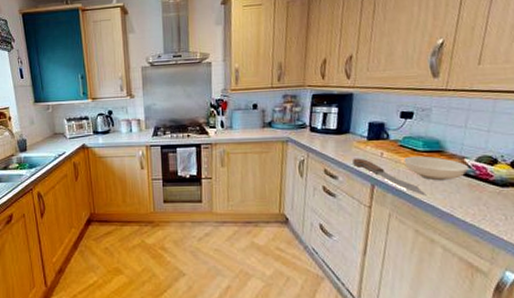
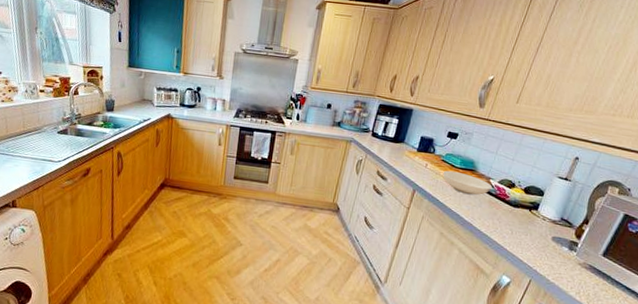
knife: present [353,158,427,196] -> none [402,165,455,206]

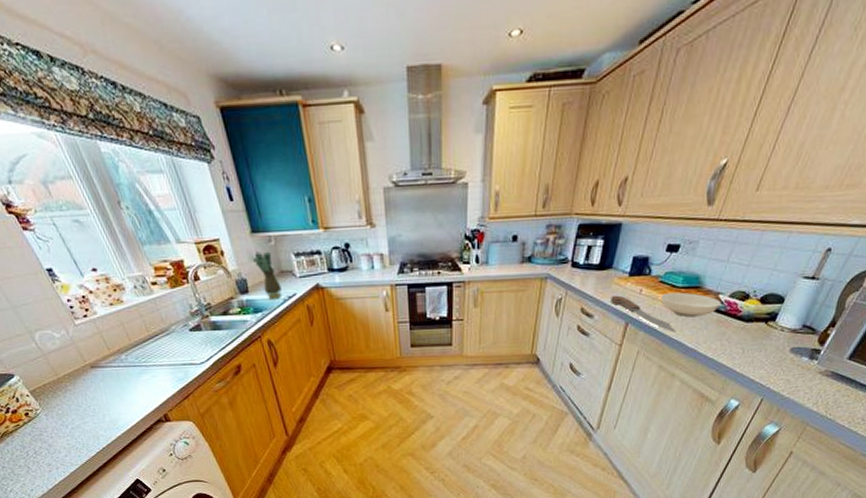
vase: none [124,81,141,120] -> present [253,251,282,299]
knife: none [402,165,455,206] -> present [611,295,677,333]

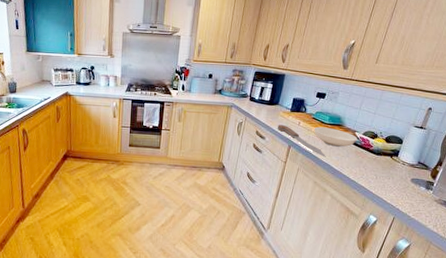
vase: present [253,251,282,299] -> none [24,65,41,99]

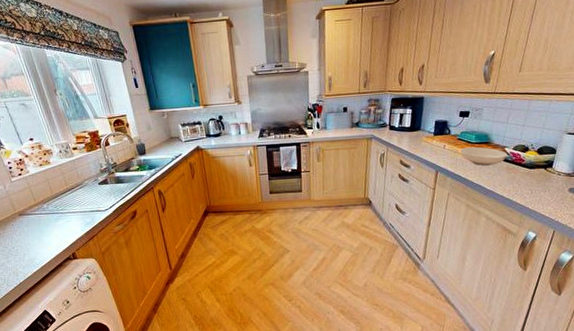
knife: present [278,124,326,157] -> none [422,150,477,178]

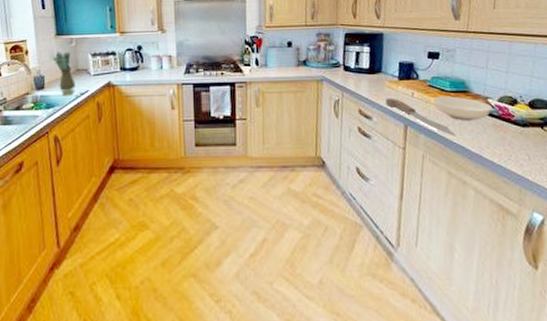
vase: none [150,123,171,158] -> present [53,51,76,95]
knife: none [422,150,477,178] -> present [386,98,457,136]

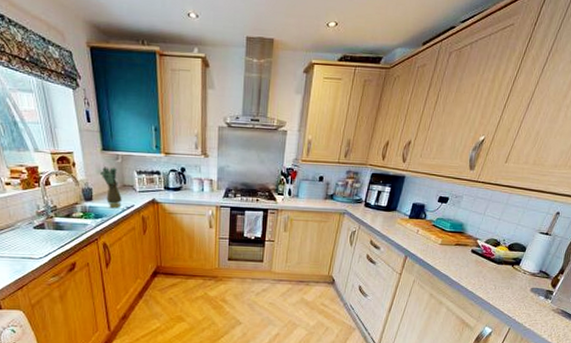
knife: present [386,98,457,136] -> none [394,233,445,268]
bowl: present [433,96,493,121] -> none [433,234,479,257]

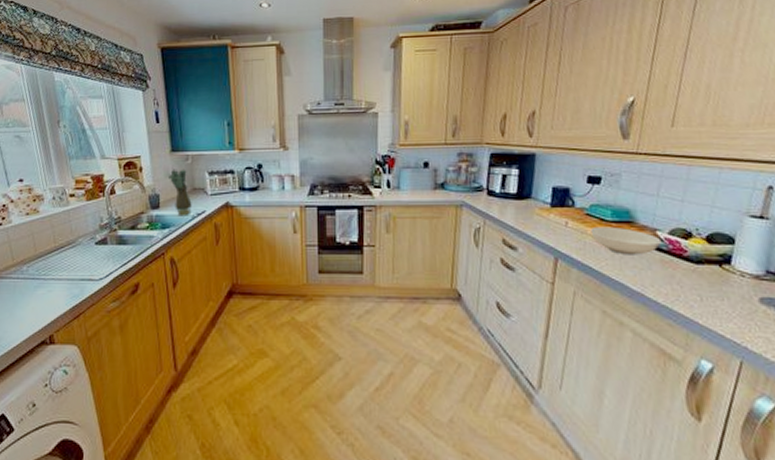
bowl: none [433,234,479,257] -> present [590,226,662,255]

